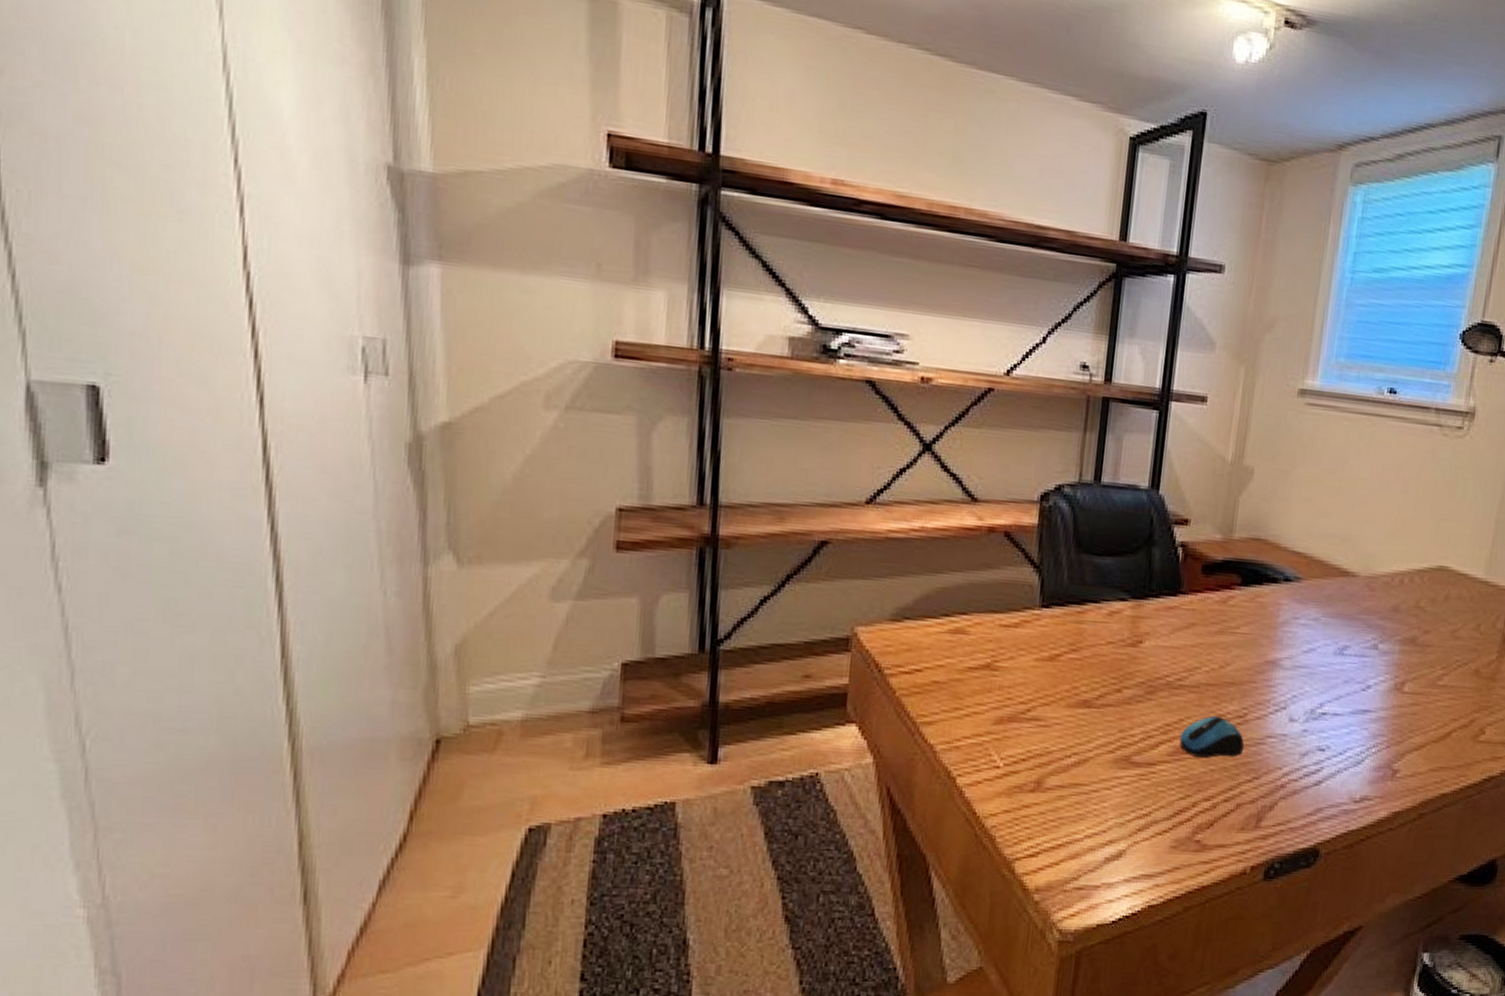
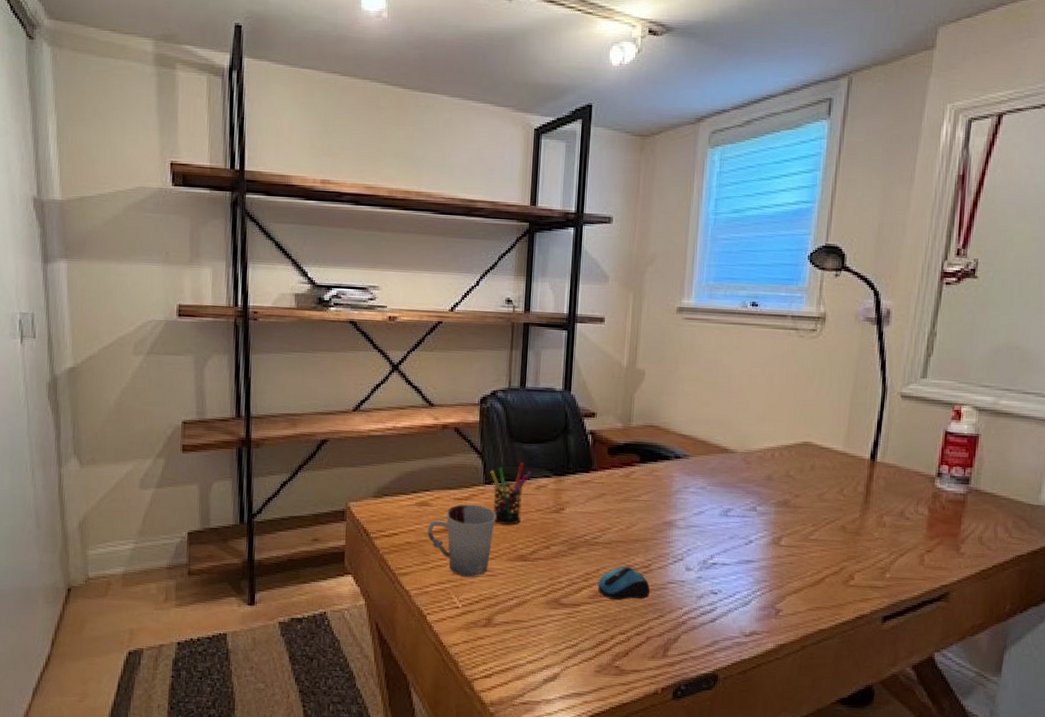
cup: none [962,632,1054,729] -> present [427,504,496,578]
pen holder: none [1049,581,1104,661] -> present [490,463,532,525]

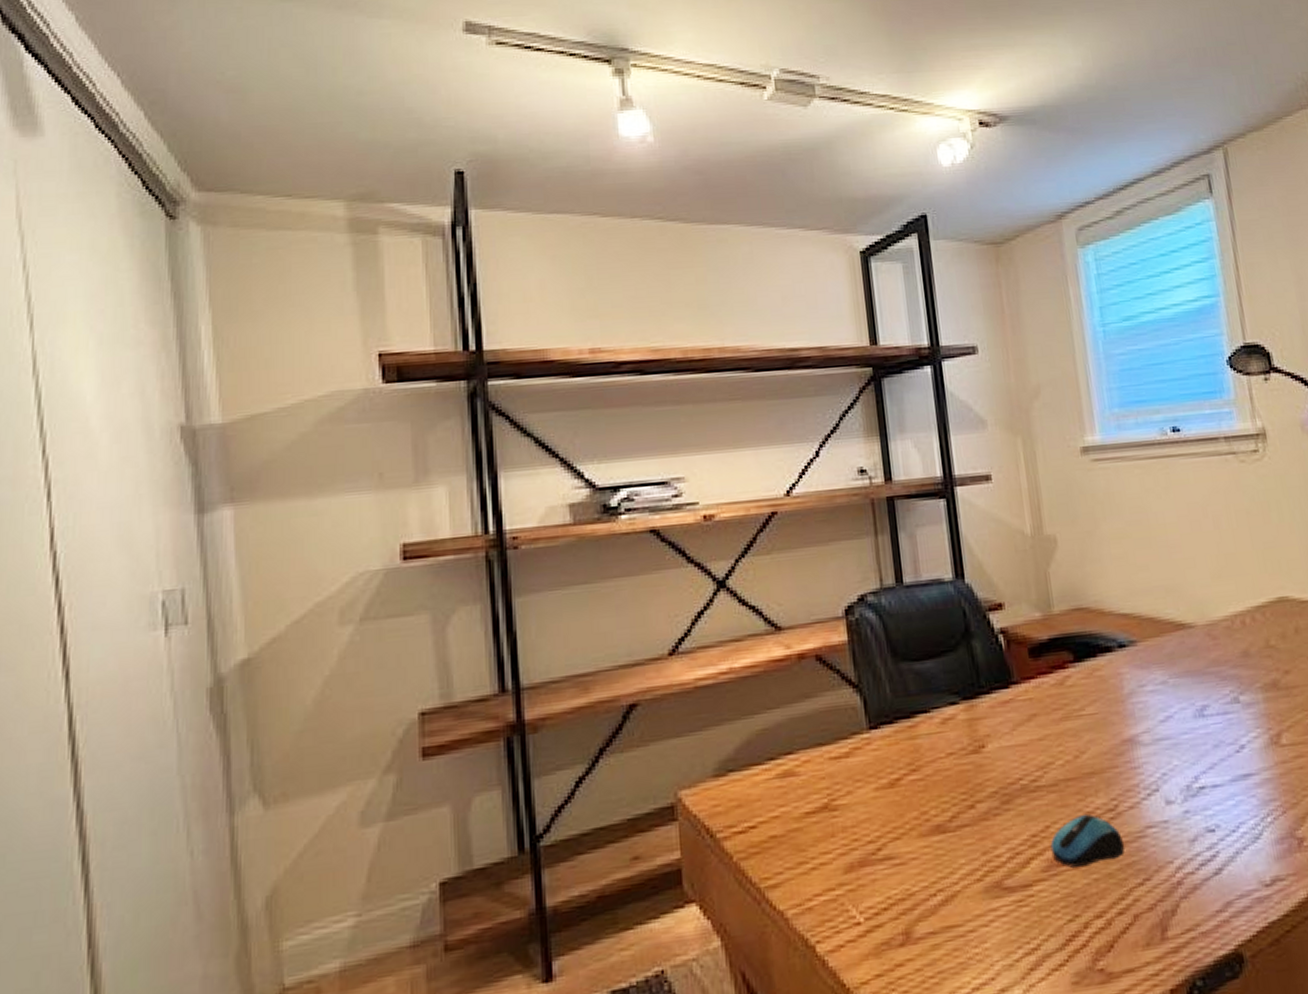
cup: present [427,504,496,578] -> none [798,761,894,875]
pen holder: present [490,463,532,525] -> none [874,689,933,786]

